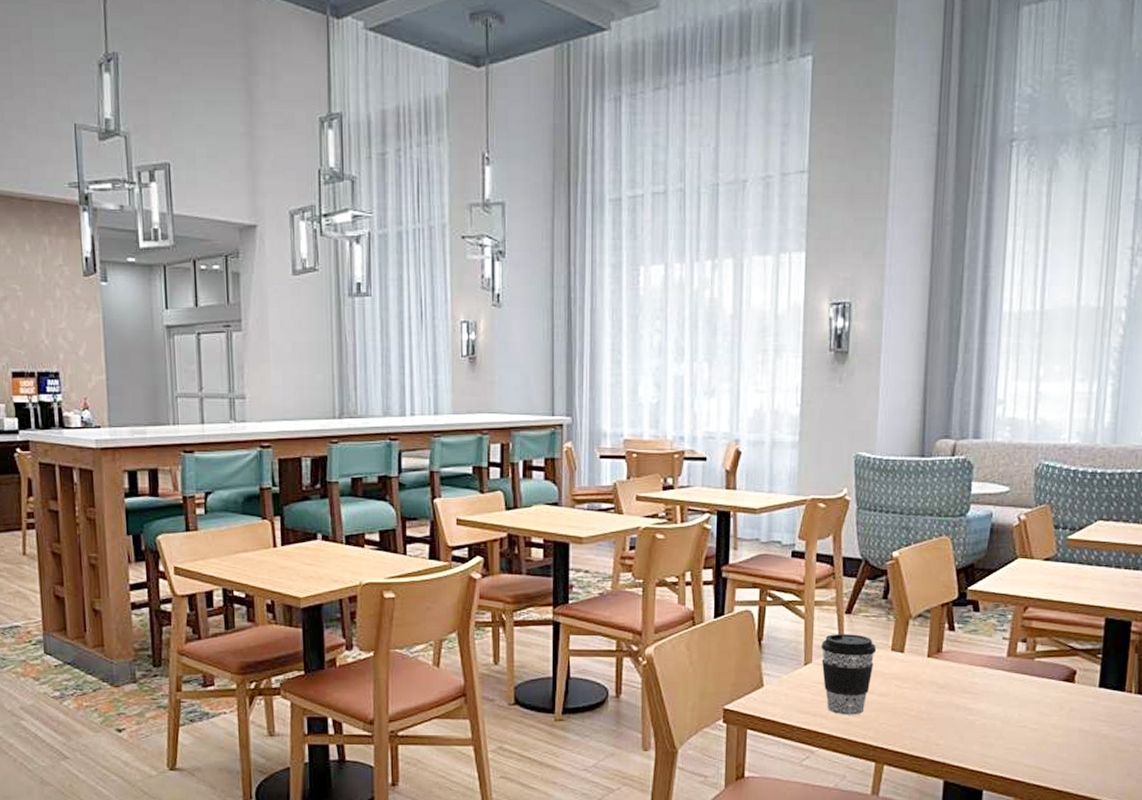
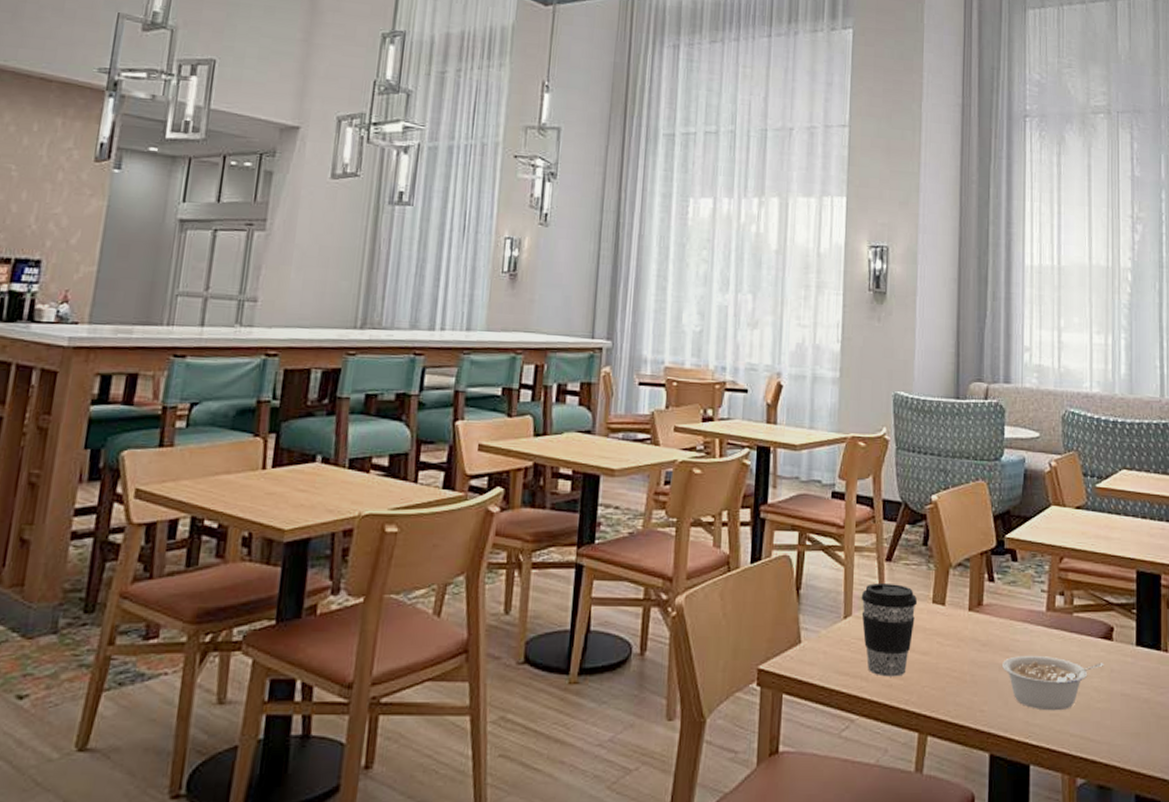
legume: none [960,696,1064,745] -> present [1002,655,1104,711]

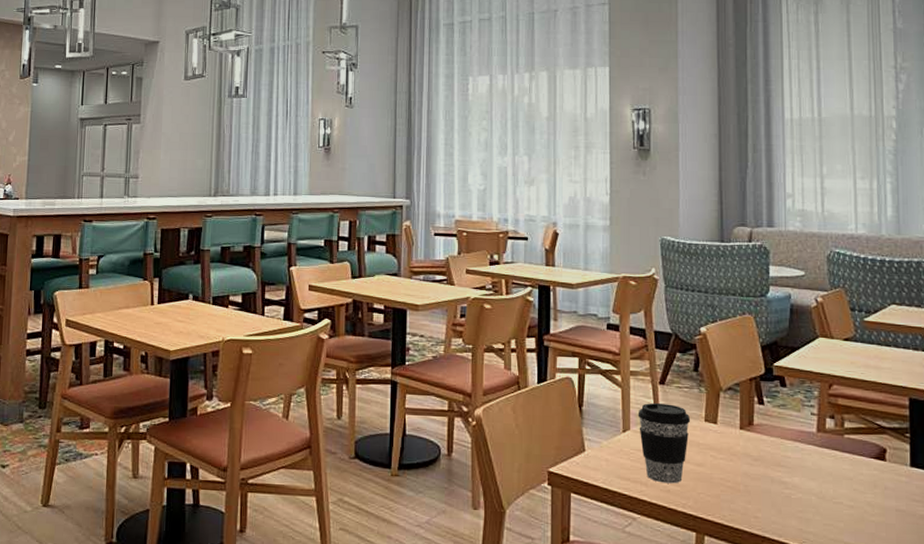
legume: present [1002,655,1104,711] -> none [775,470,878,521]

